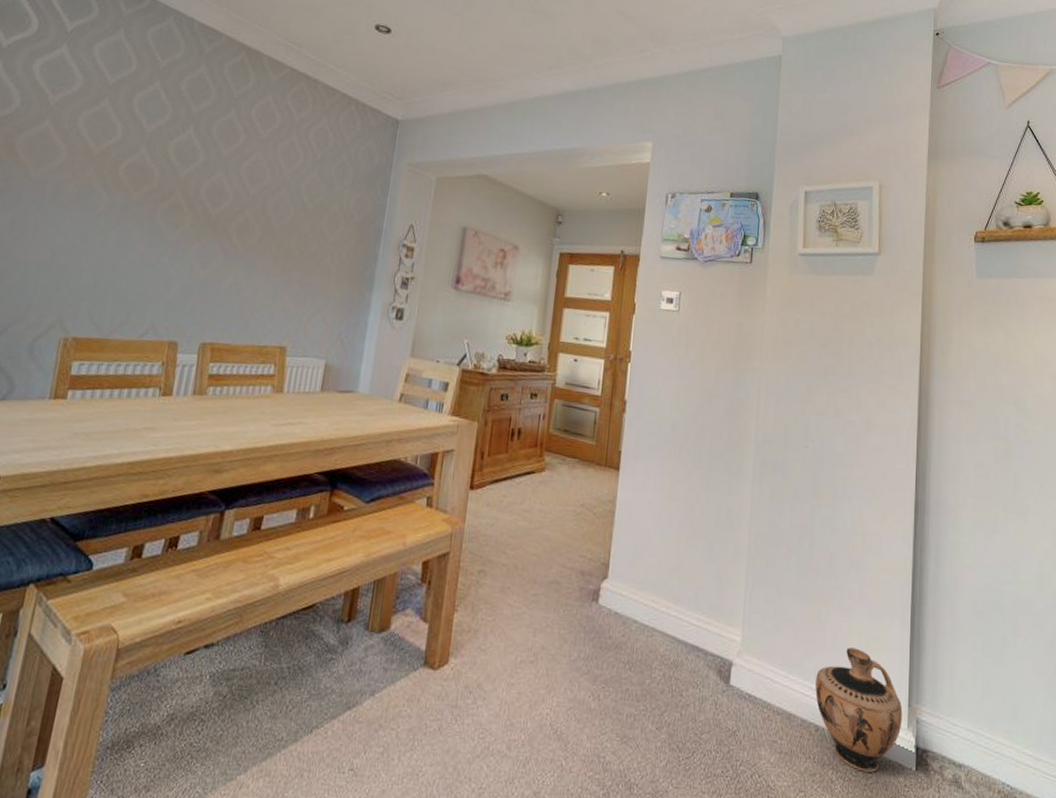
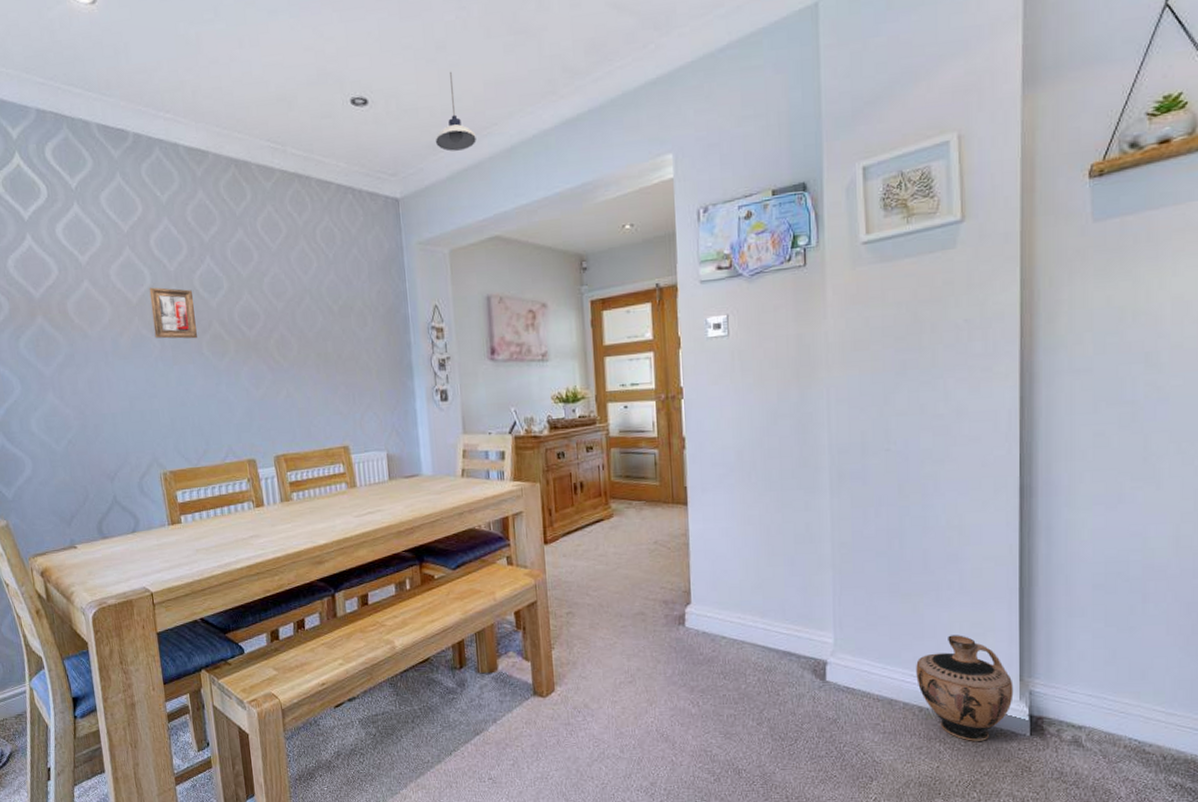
picture frame: none [106,142,164,204] -> present [149,287,197,339]
pendant light: none [445,26,484,94] -> present [435,71,477,151]

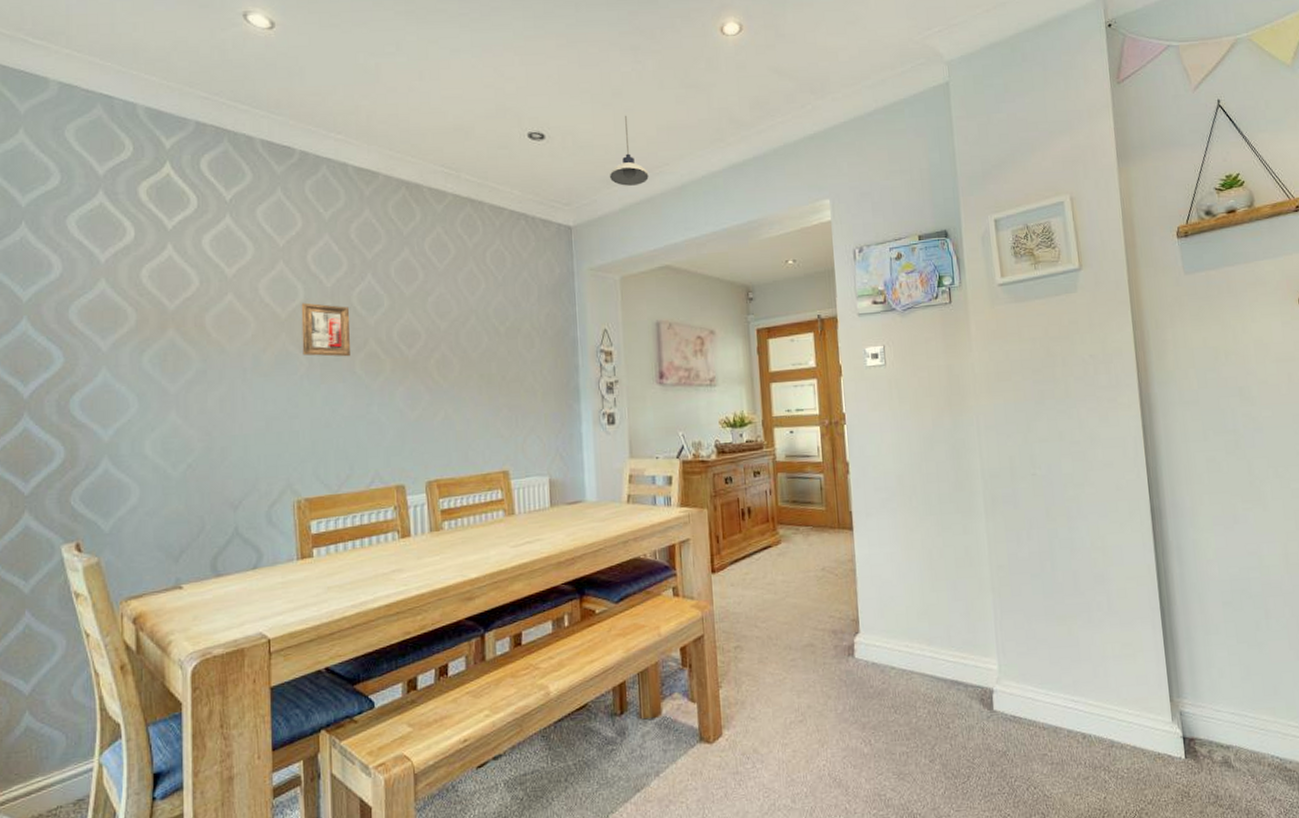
ceramic jug: present [916,635,1014,741] -> none [1076,656,1166,768]

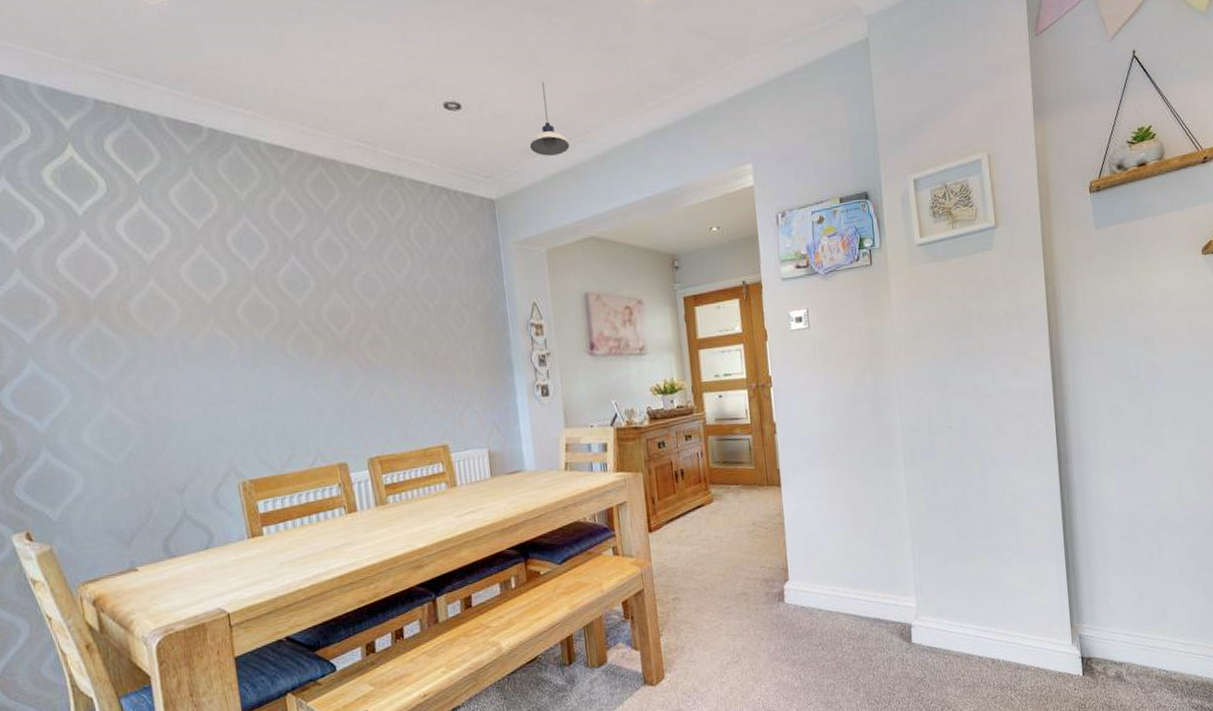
picture frame: present [301,302,351,357] -> none [226,286,281,340]

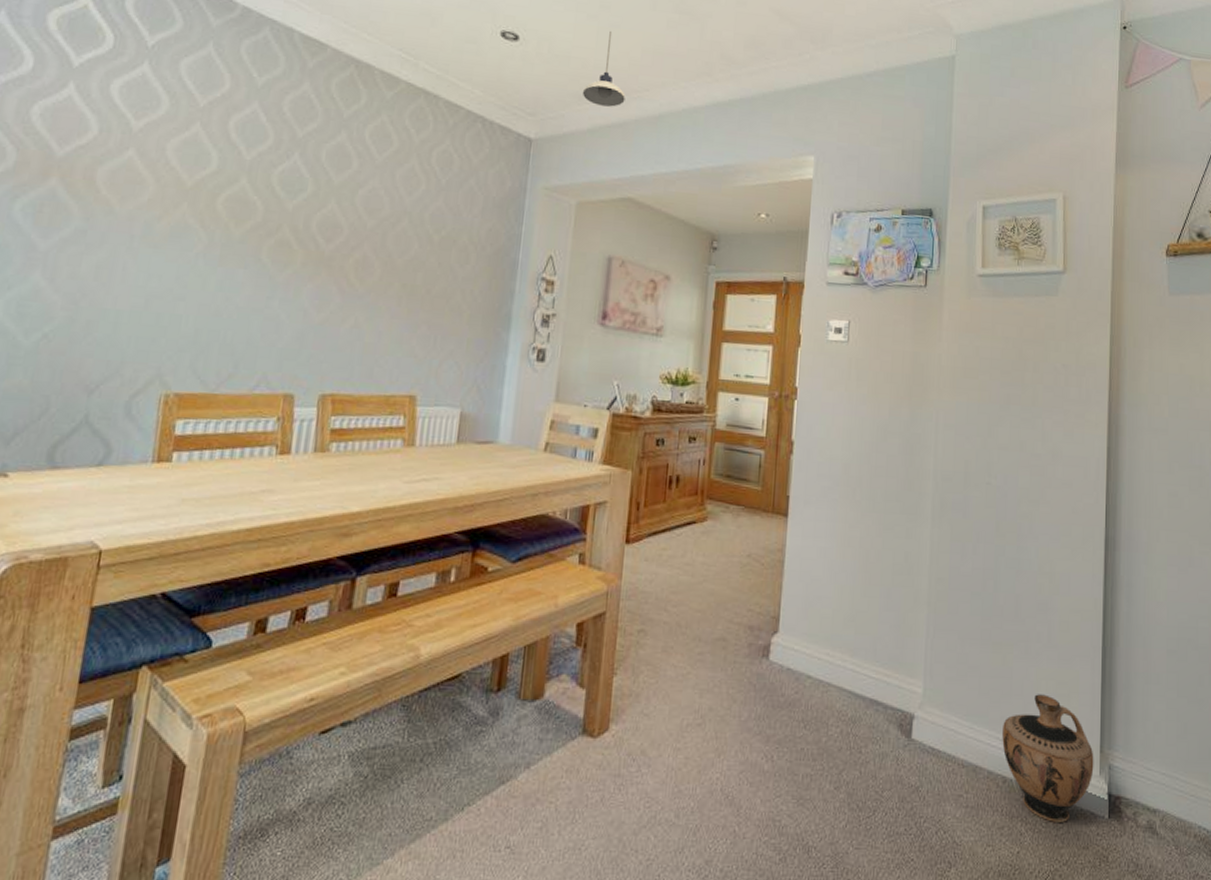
ceramic jug: none [986,590,1067,686] -> present [1002,694,1094,822]

